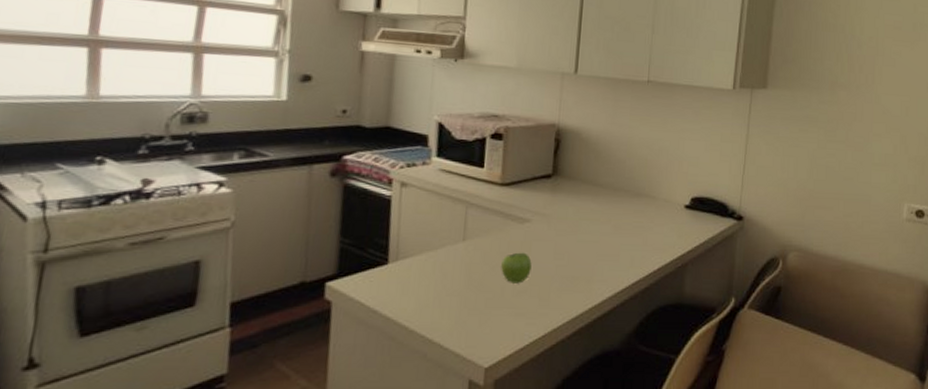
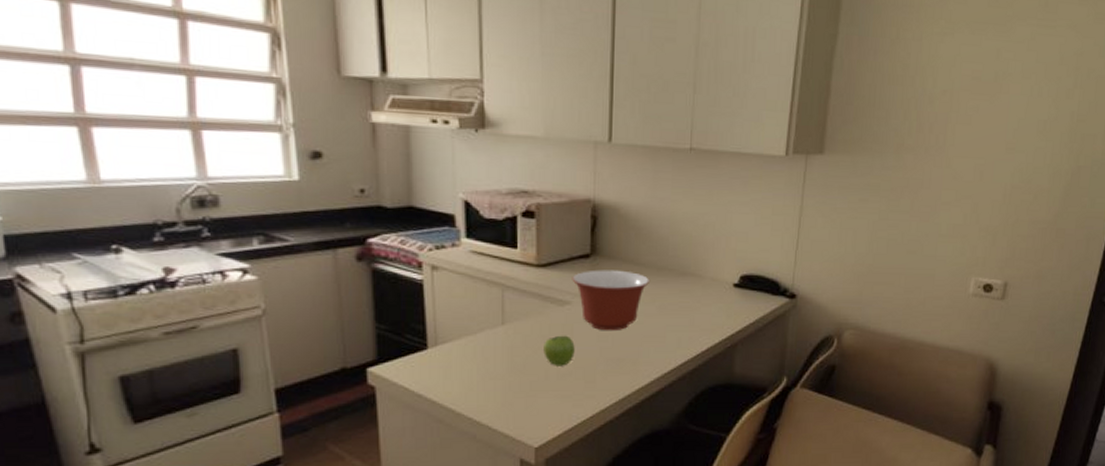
mixing bowl: none [533,189,606,249] -> present [572,270,649,331]

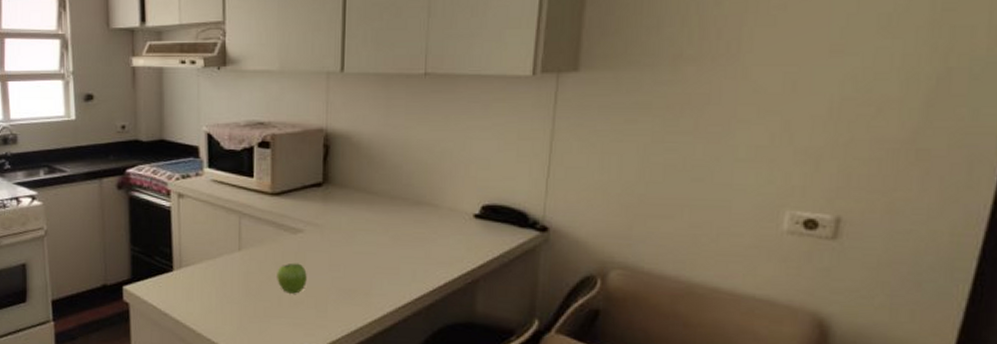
mixing bowl: present [572,270,649,331] -> none [304,198,382,261]

